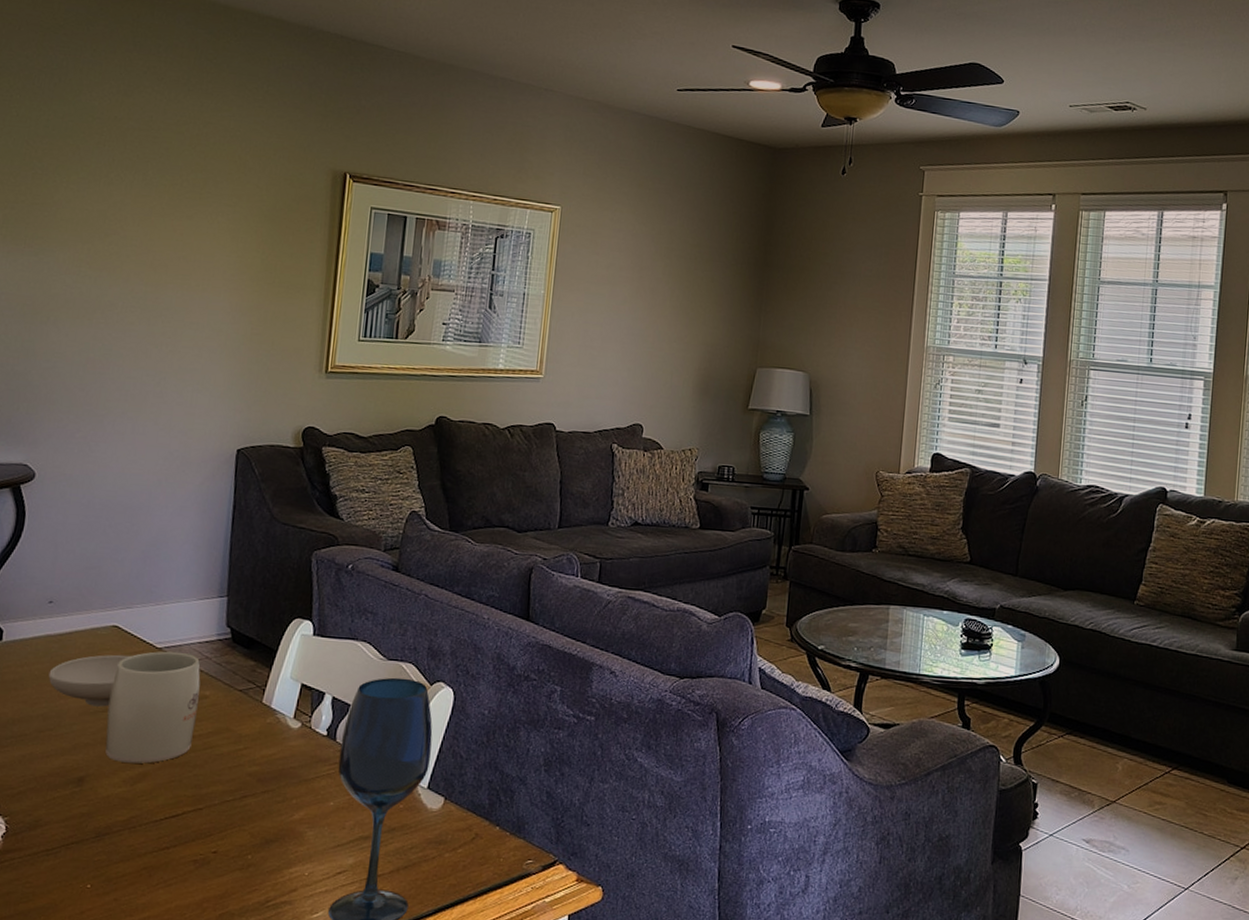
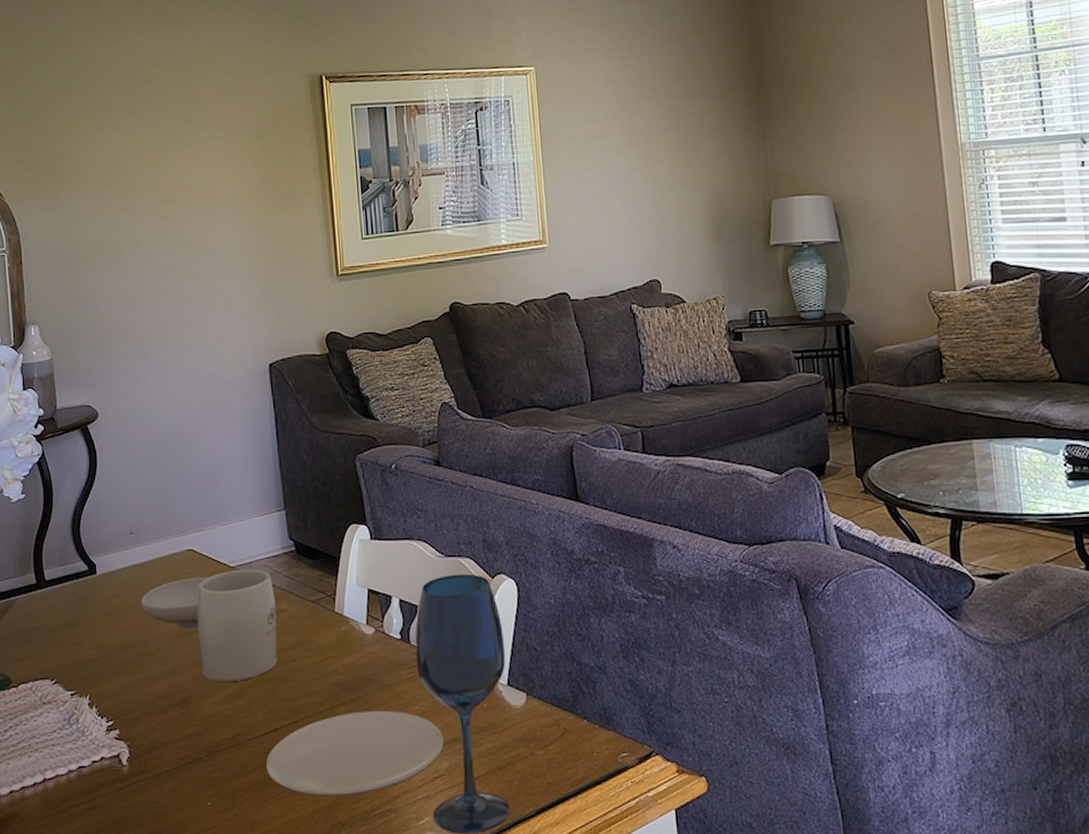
plate: none [158,803,353,887] -> present [265,711,444,798]

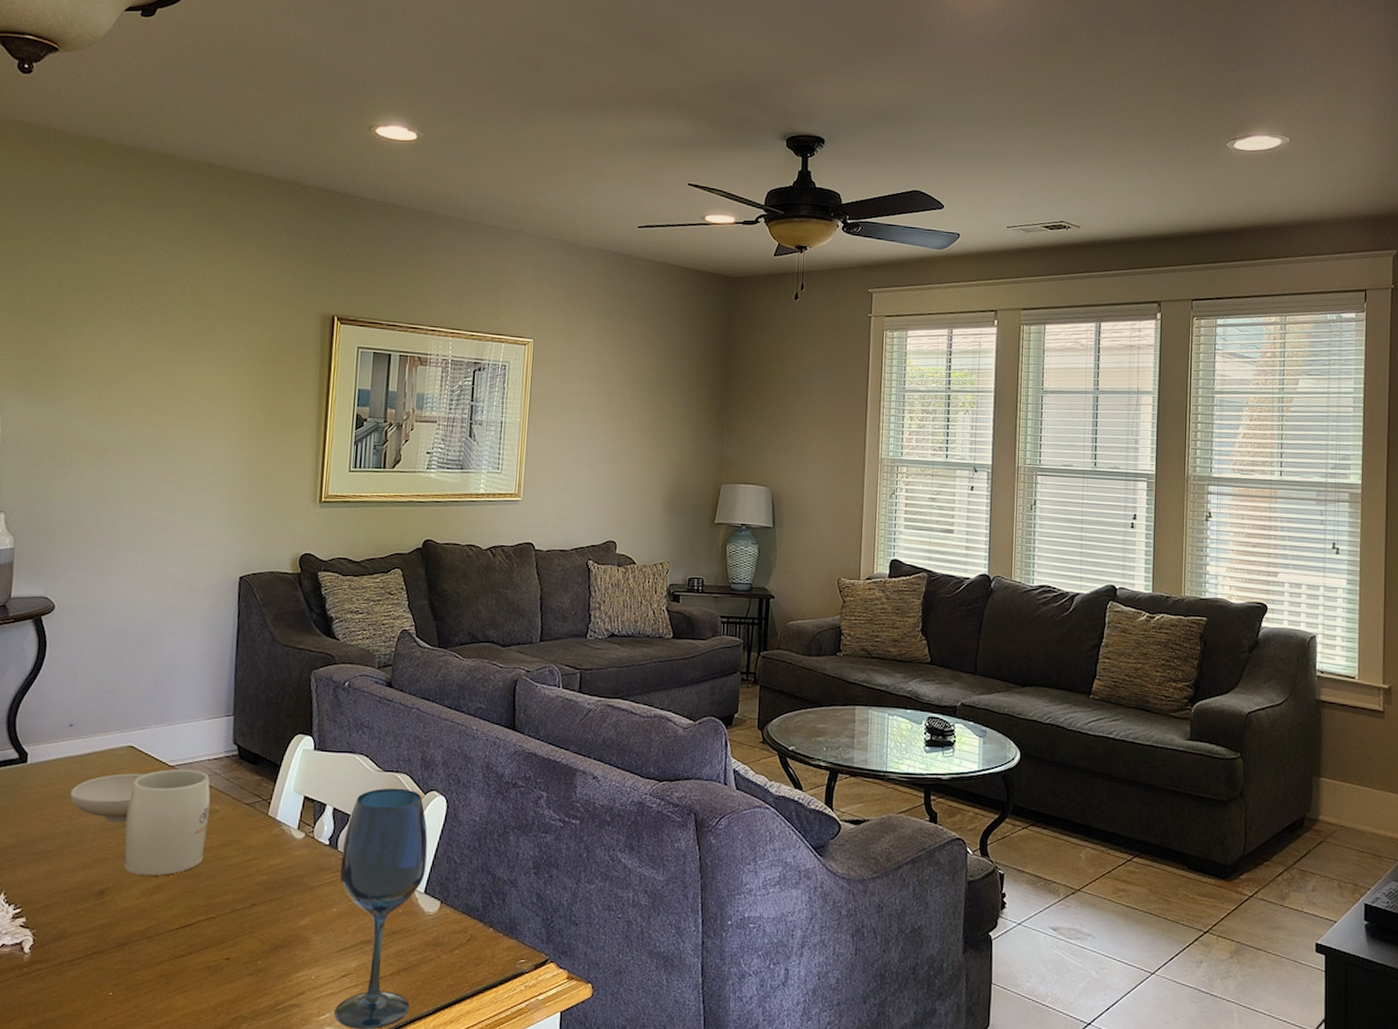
plate: present [265,711,444,798] -> none [174,910,356,992]

